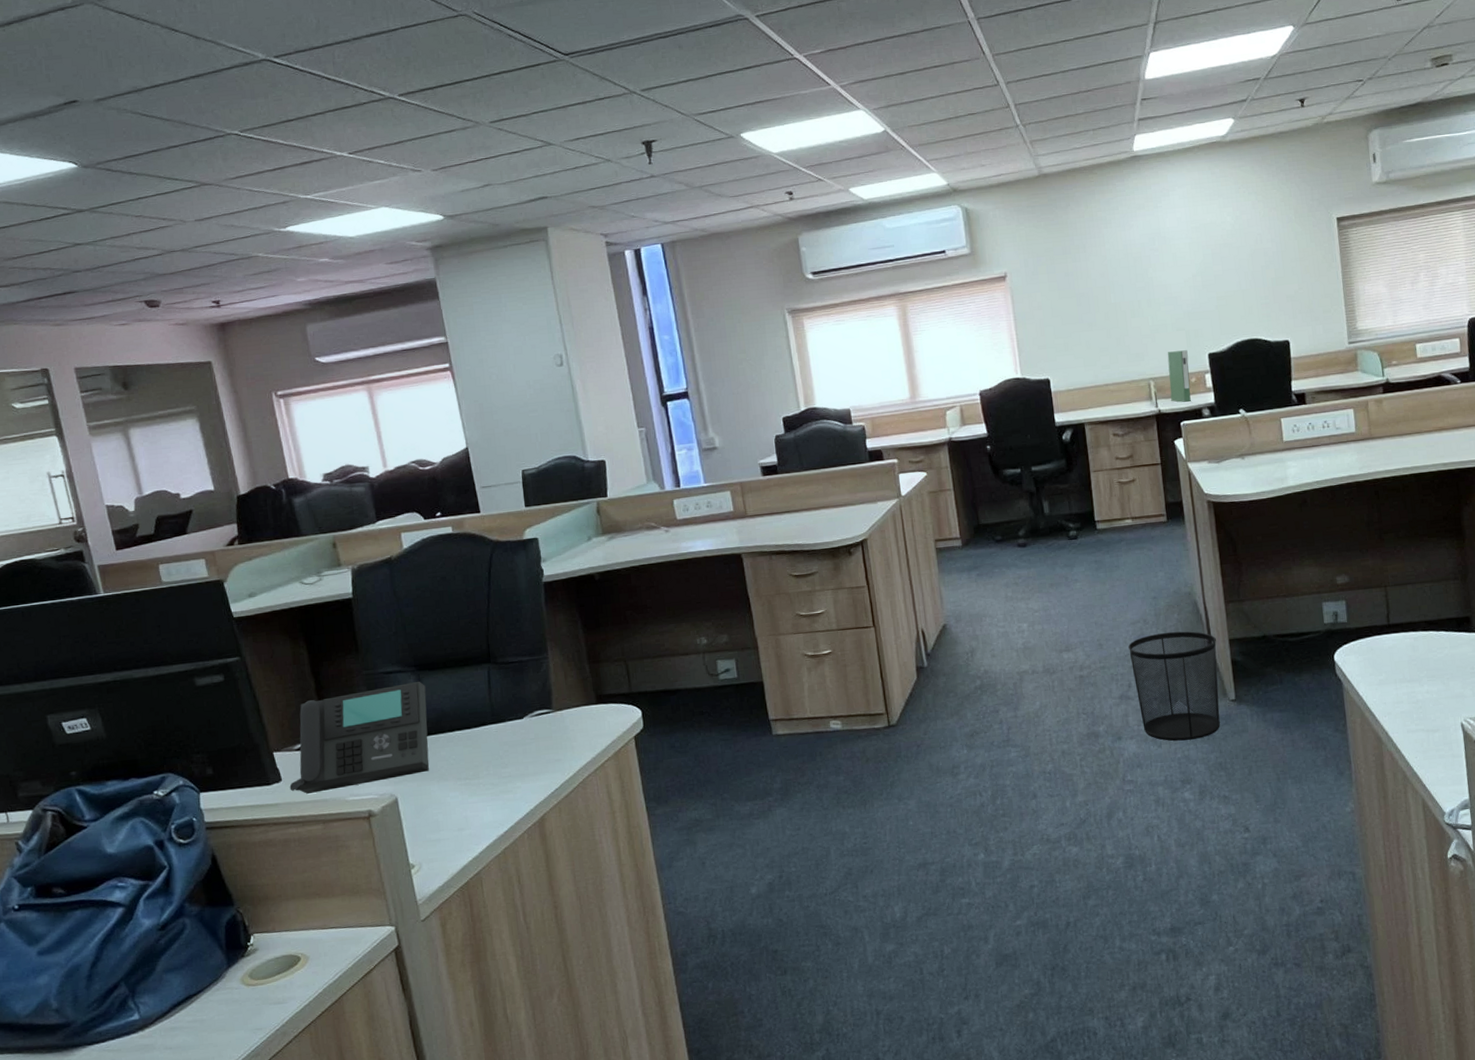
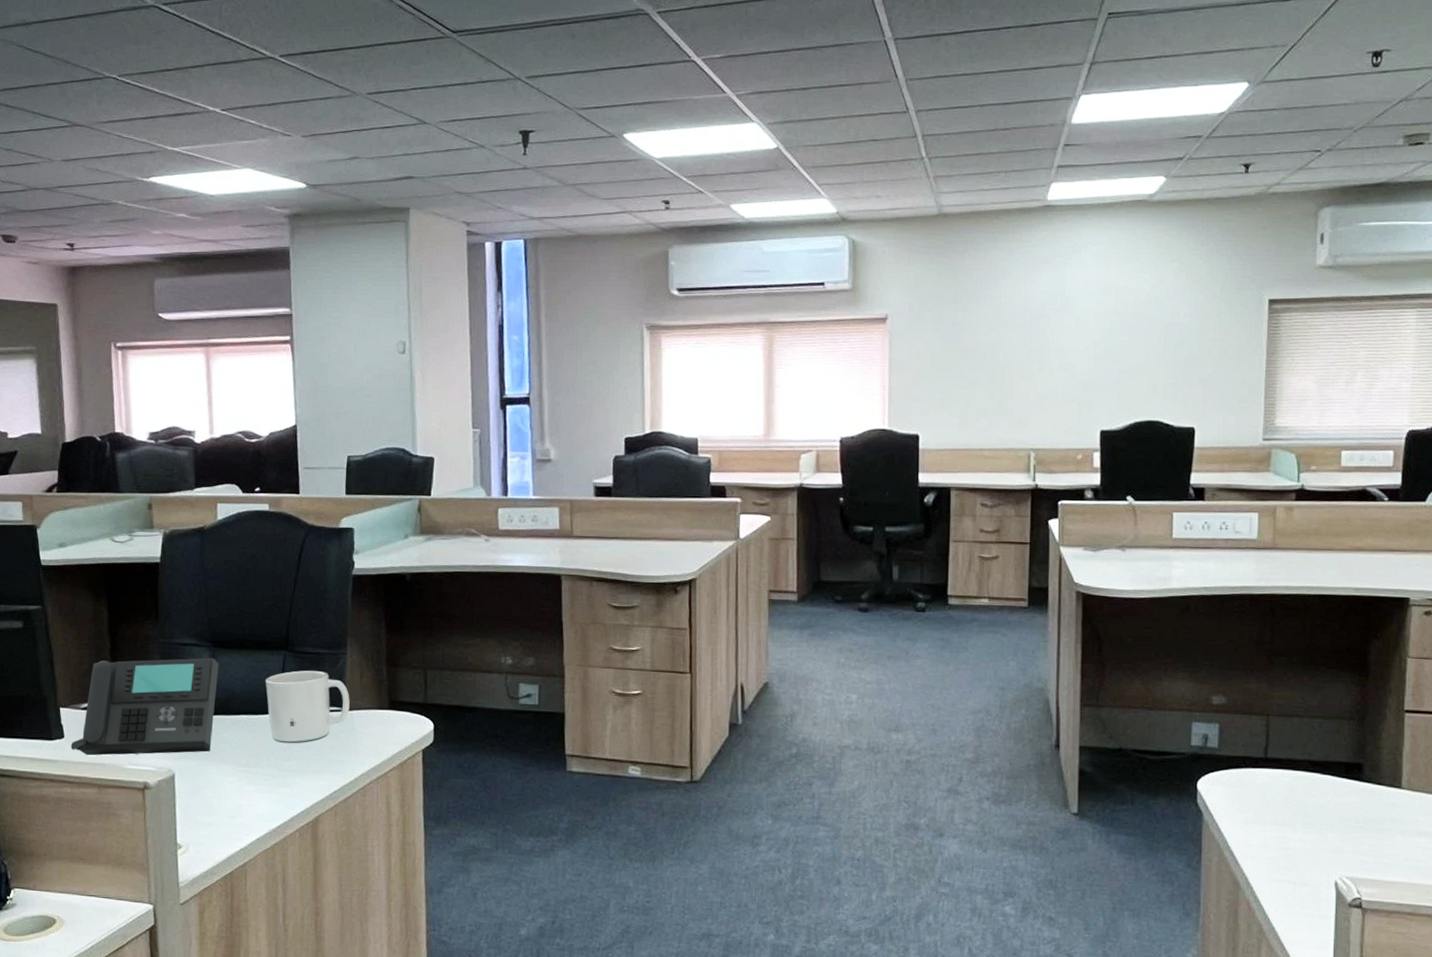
mug: none [472,677,559,752] -> present [265,670,350,744]
waste bin: present [1128,631,1220,741] -> none [965,728,1065,850]
binder: present [1167,350,1191,402] -> none [1051,423,1077,480]

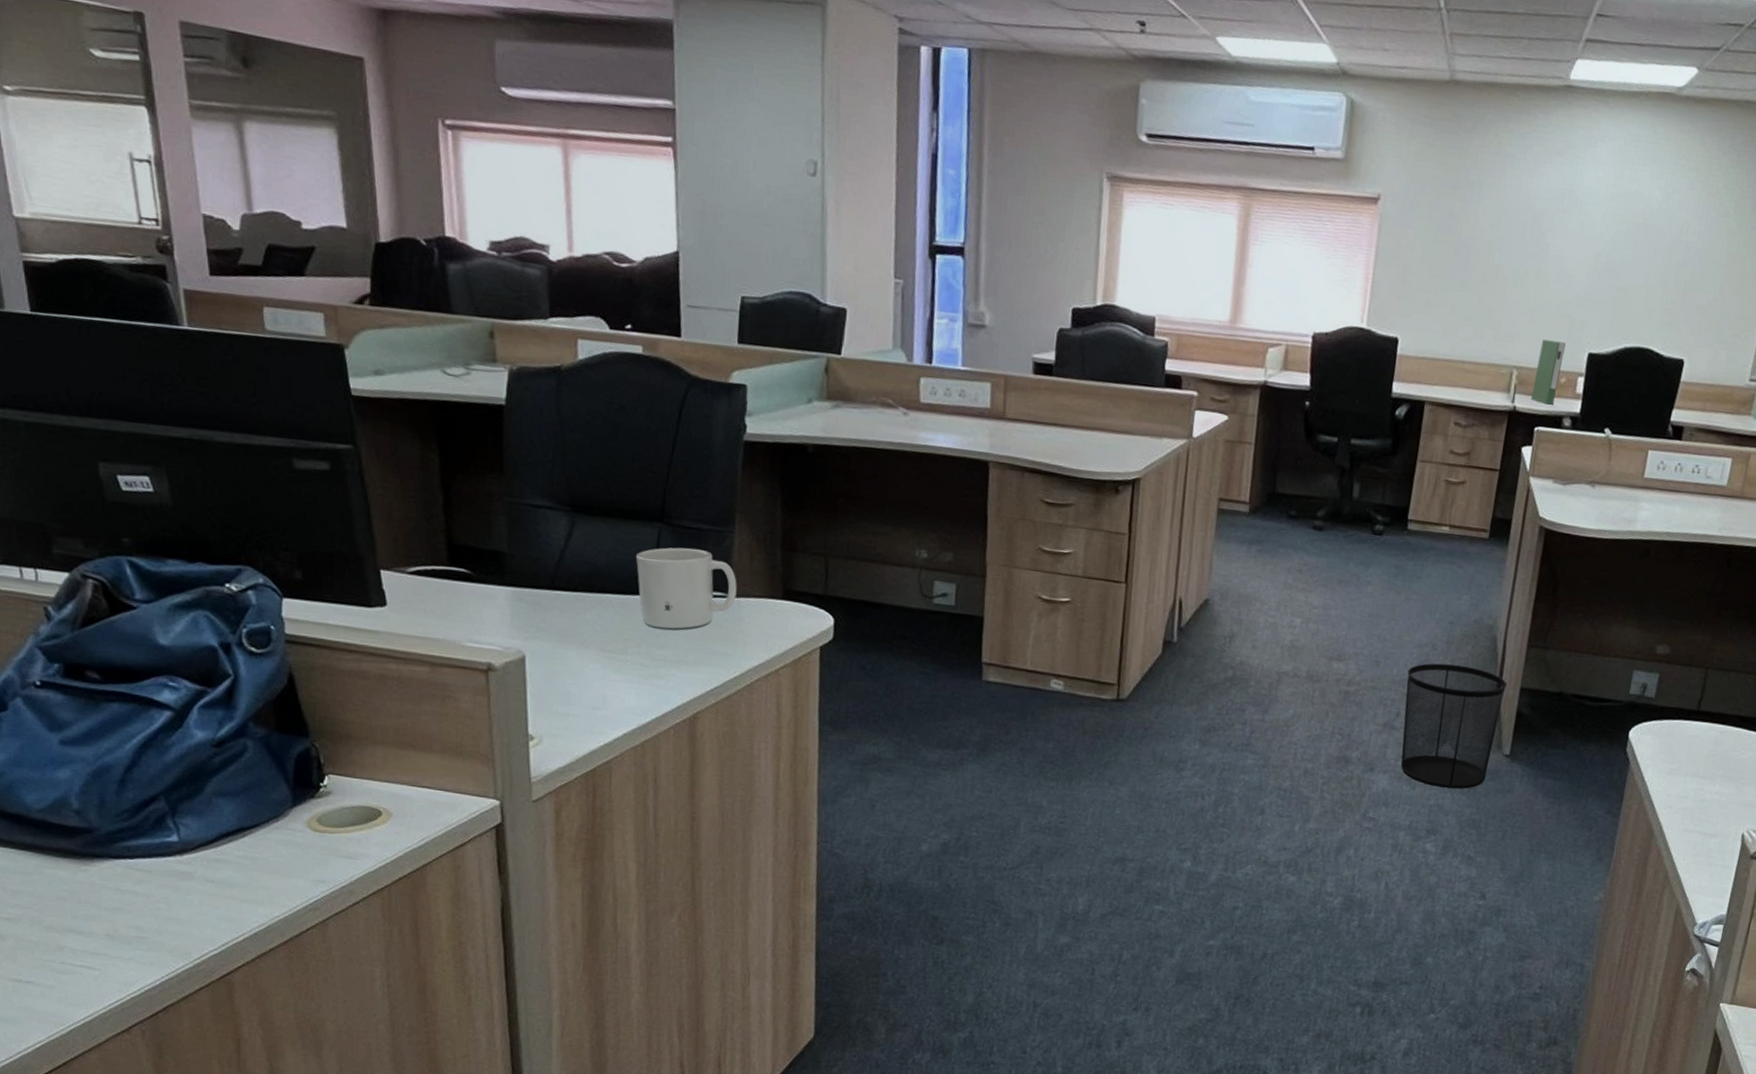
phone: present [70,657,219,756] -> none [395,517,579,634]
waste bin: none [965,728,1065,850] -> present [1400,663,1507,789]
binder: none [1051,423,1077,480] -> present [1531,339,1566,405]

